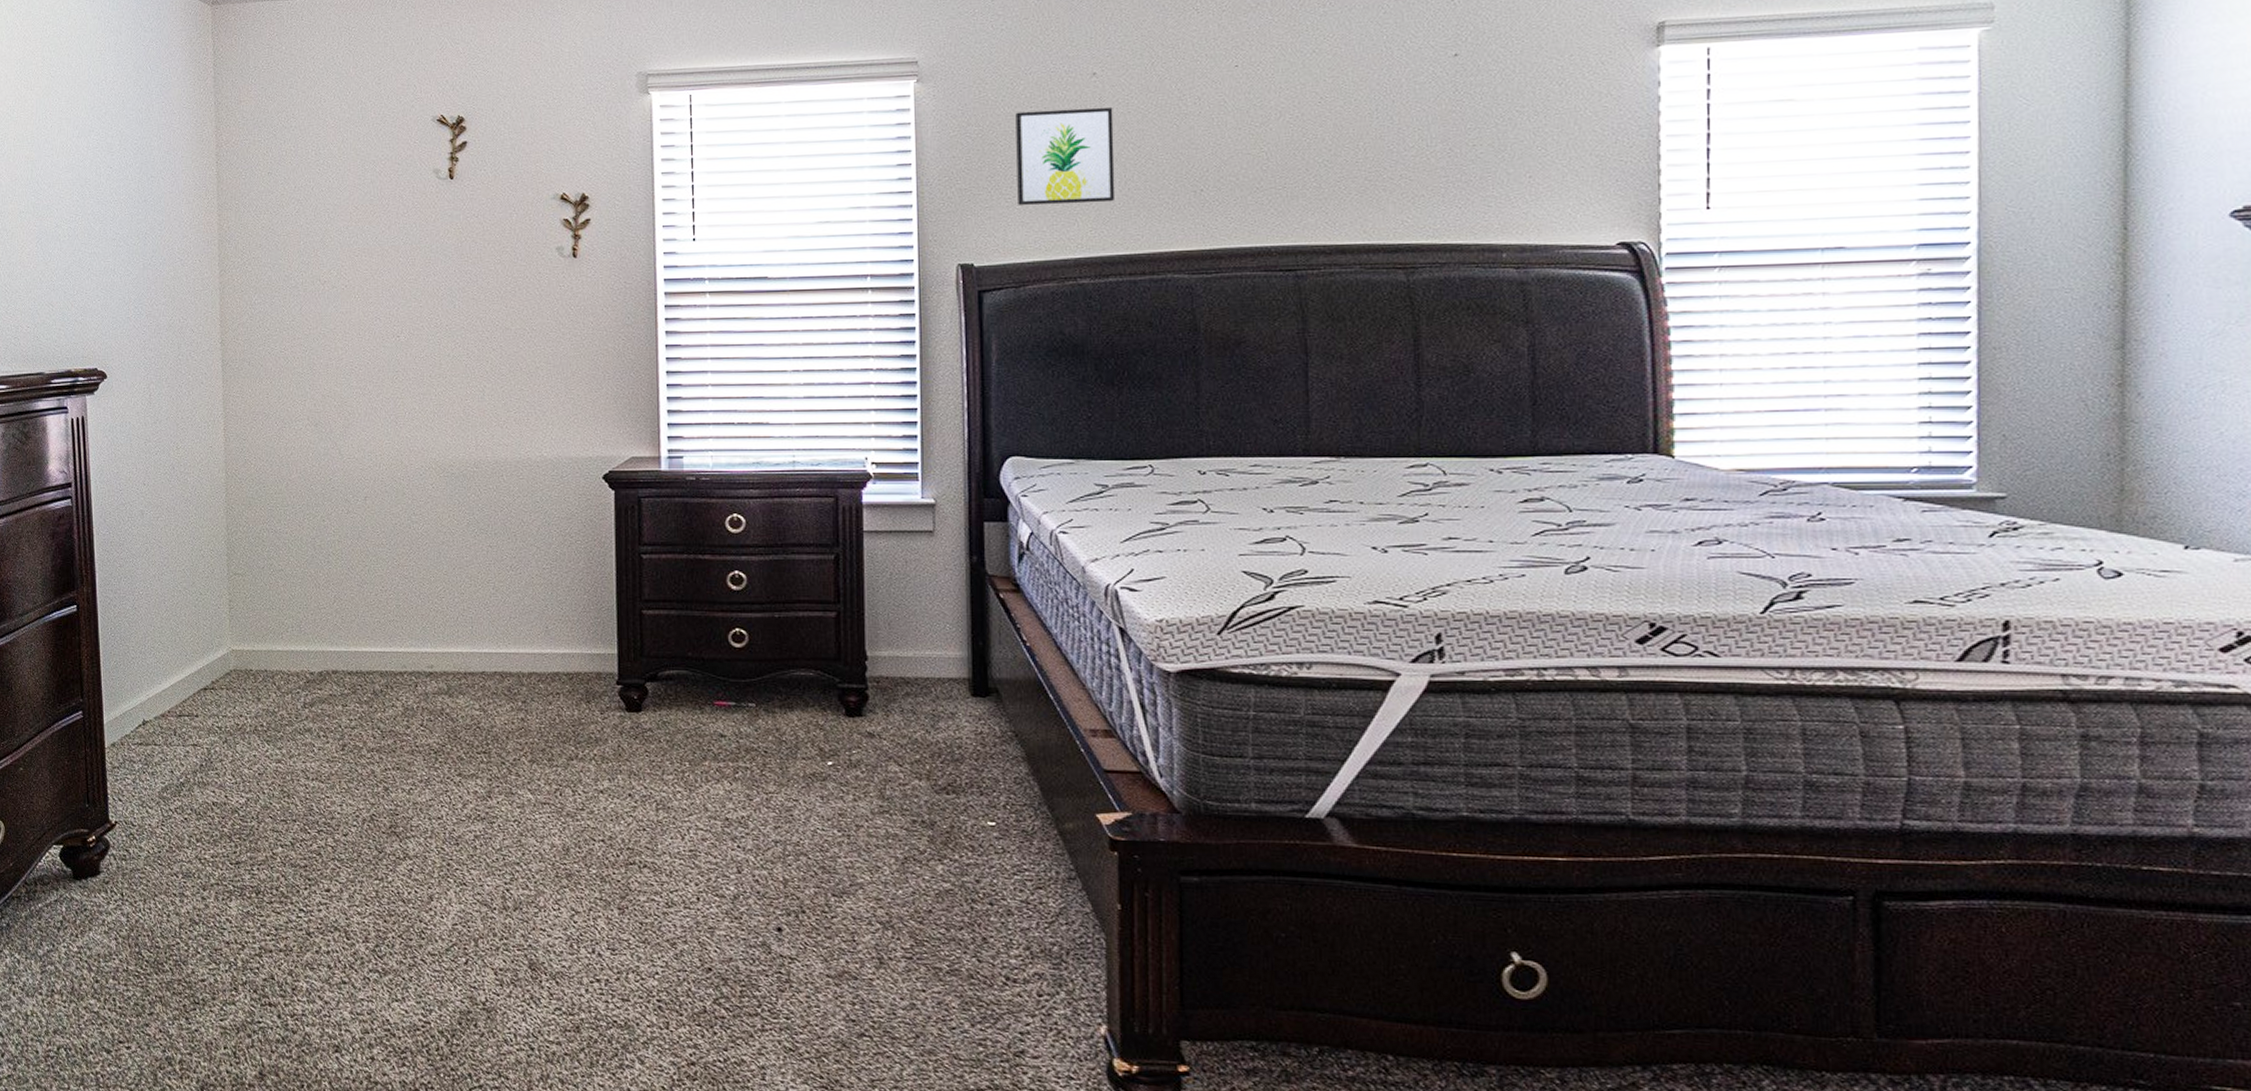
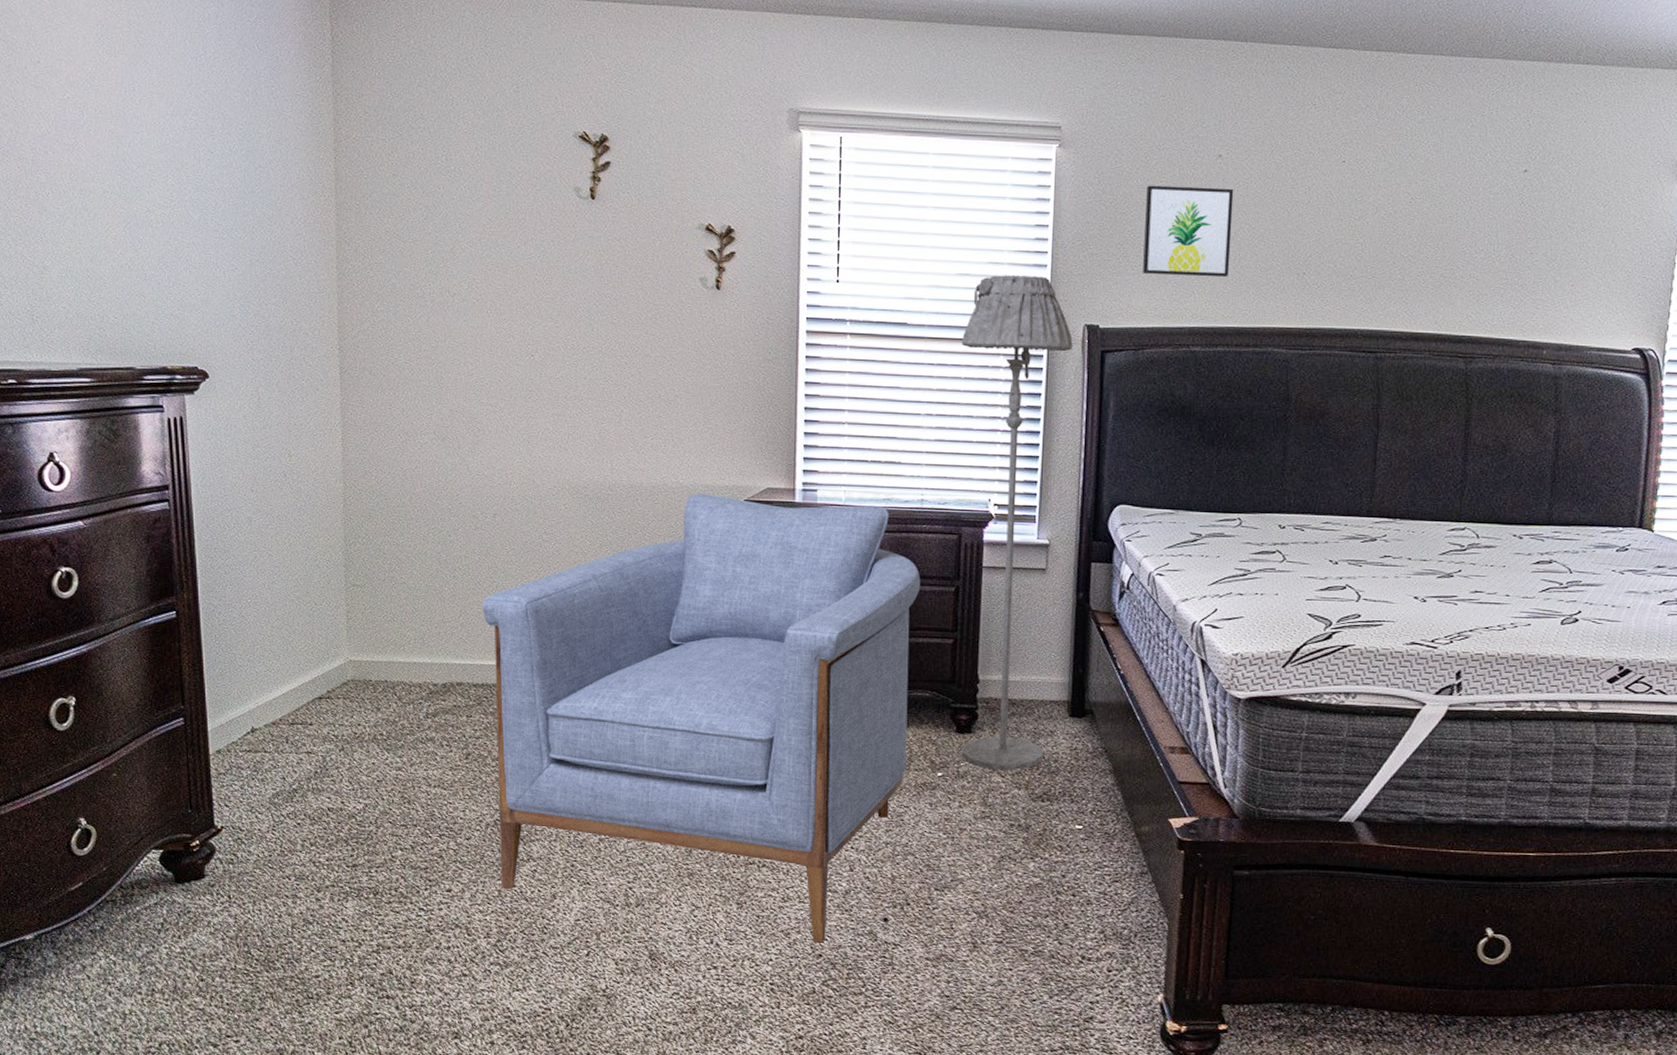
armchair: none [355,467,797,955] -> present [482,494,921,943]
floor lamp: none [826,217,946,759] -> present [961,275,1073,771]

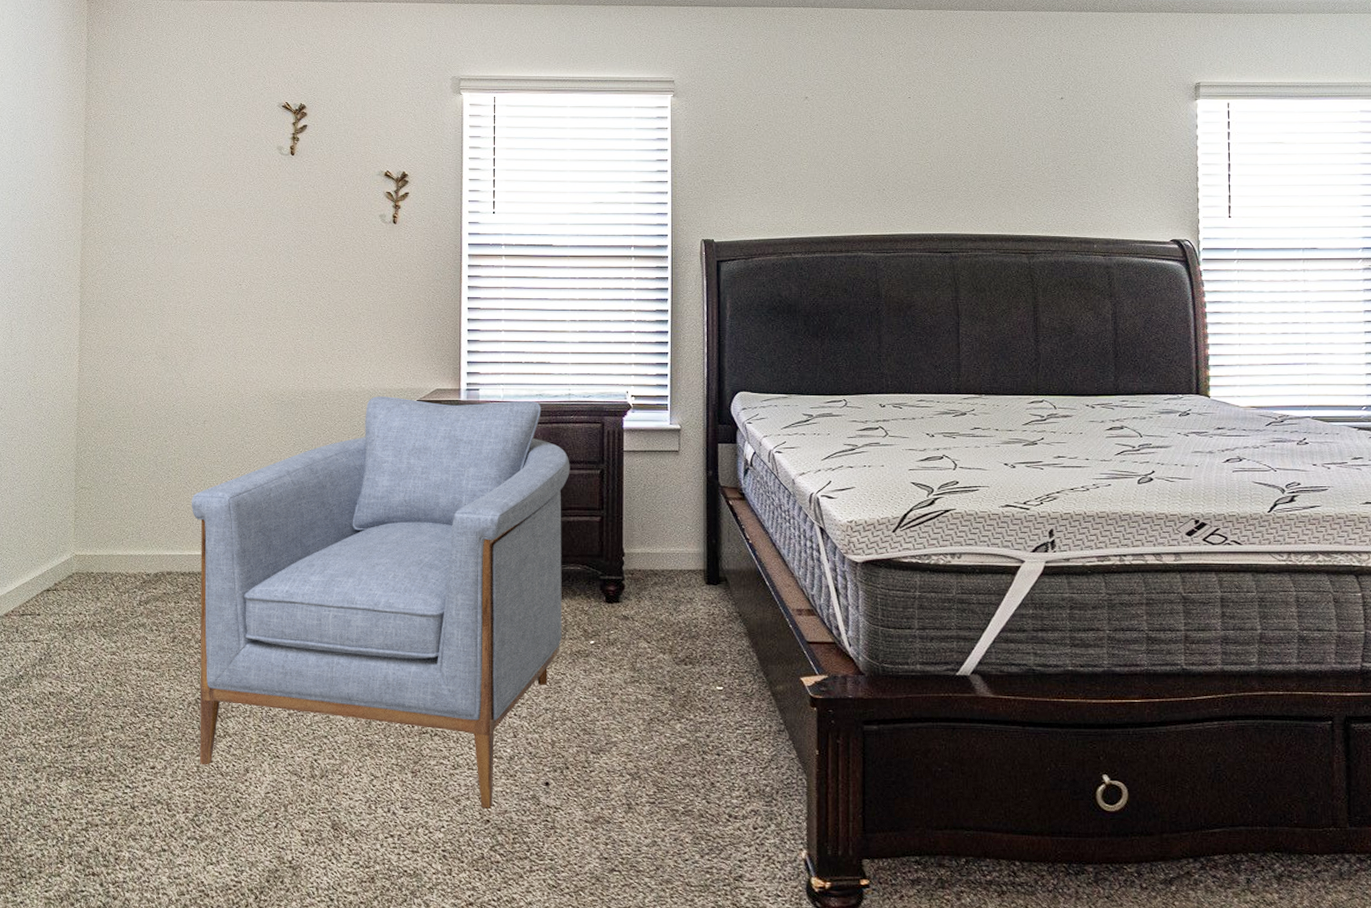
floor lamp: present [961,275,1073,771] -> none [599,201,692,637]
wall art: present [1143,185,1234,278] -> none [747,123,821,196]

